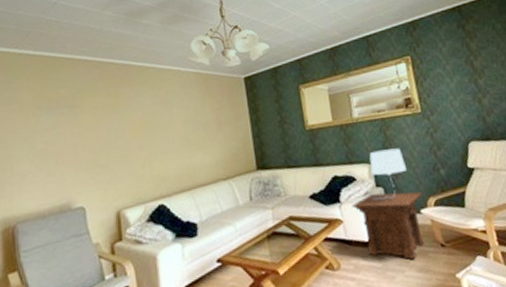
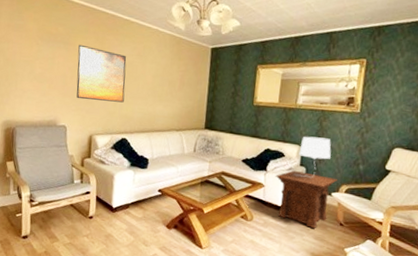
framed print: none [87,104,154,170] -> present [76,44,127,103]

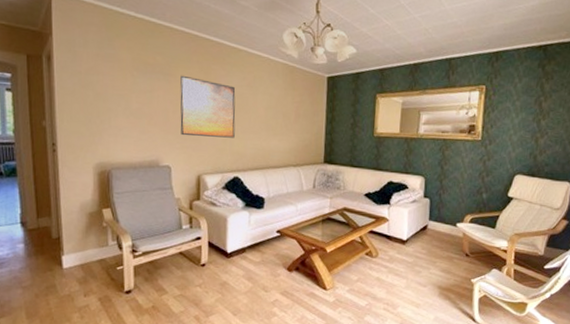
side table: present [275,170,337,228] -> none [399,203,462,261]
table lamp: present [299,136,331,178] -> none [422,166,455,209]

